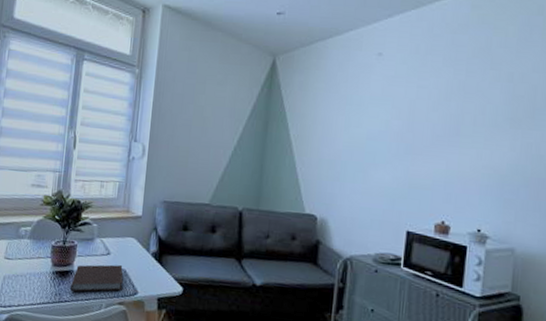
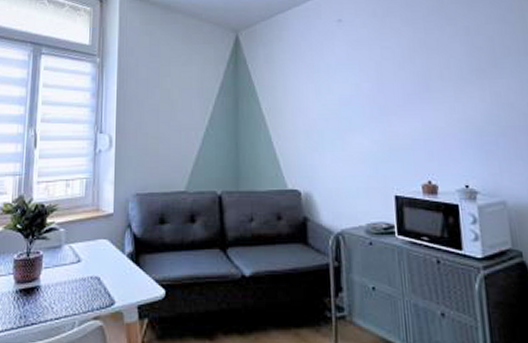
notebook: present [70,264,123,292] -> none [37,273,97,312]

